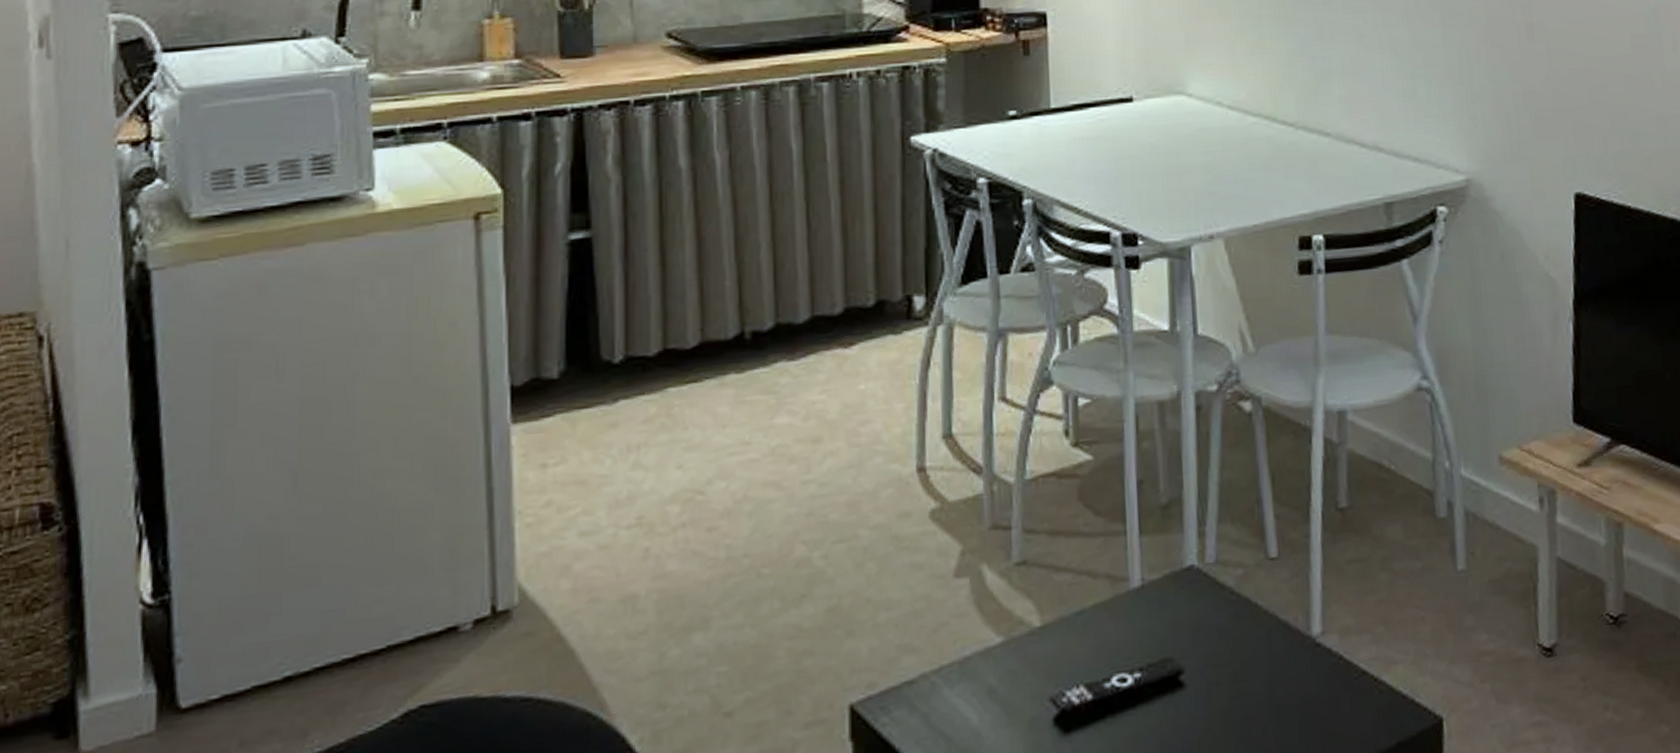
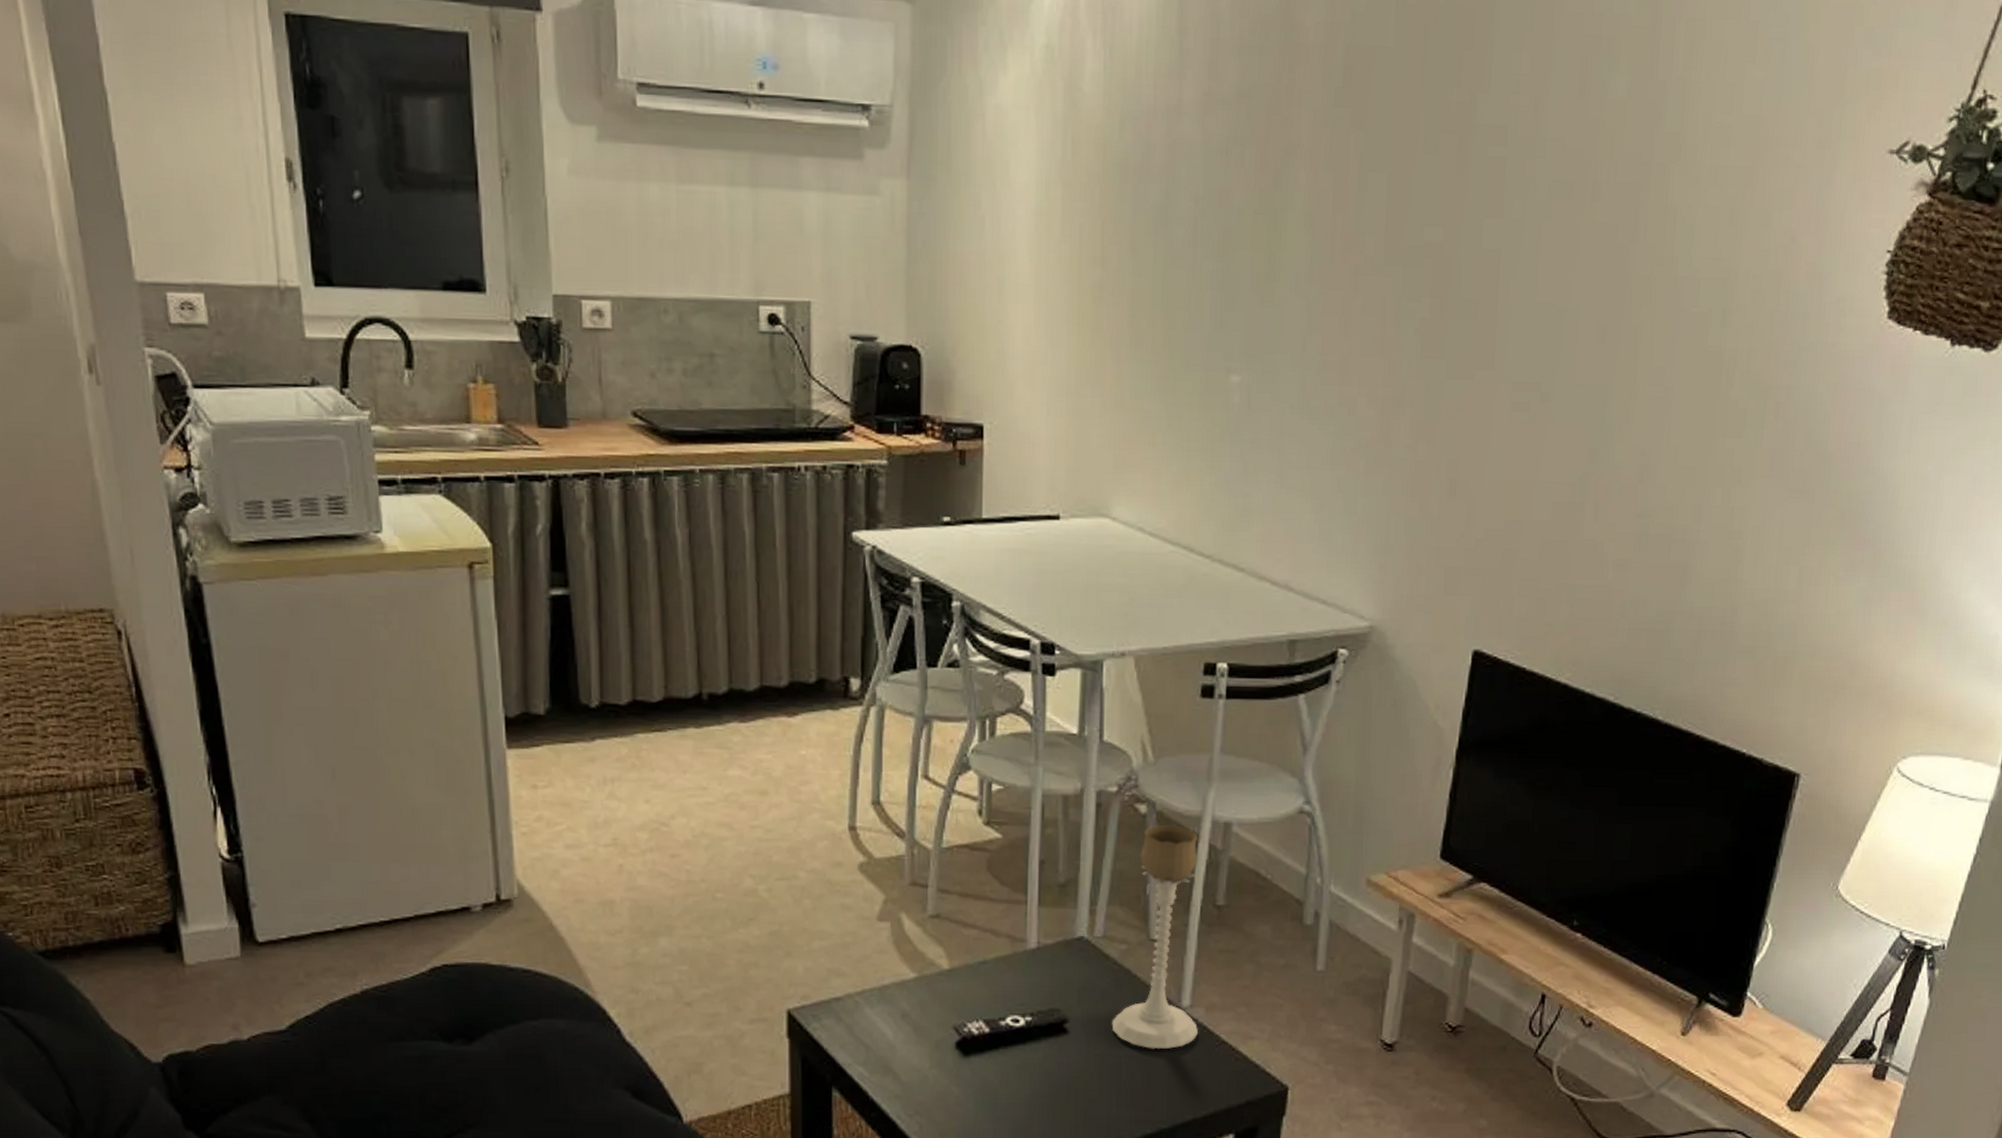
candle holder: none [1234,420,1333,694] -> present [1111,824,1198,1050]

